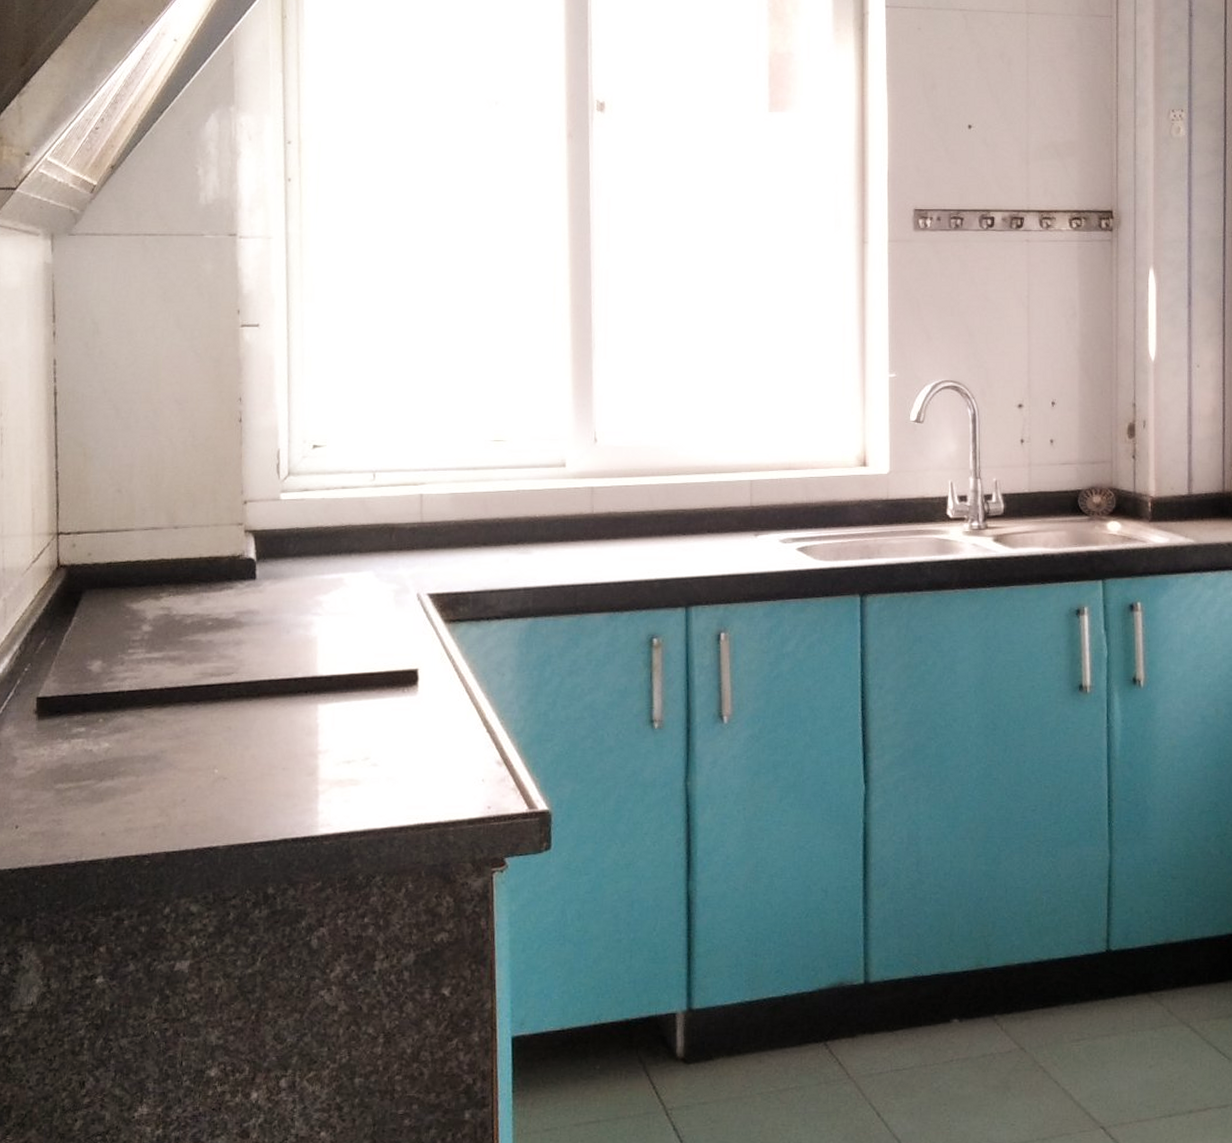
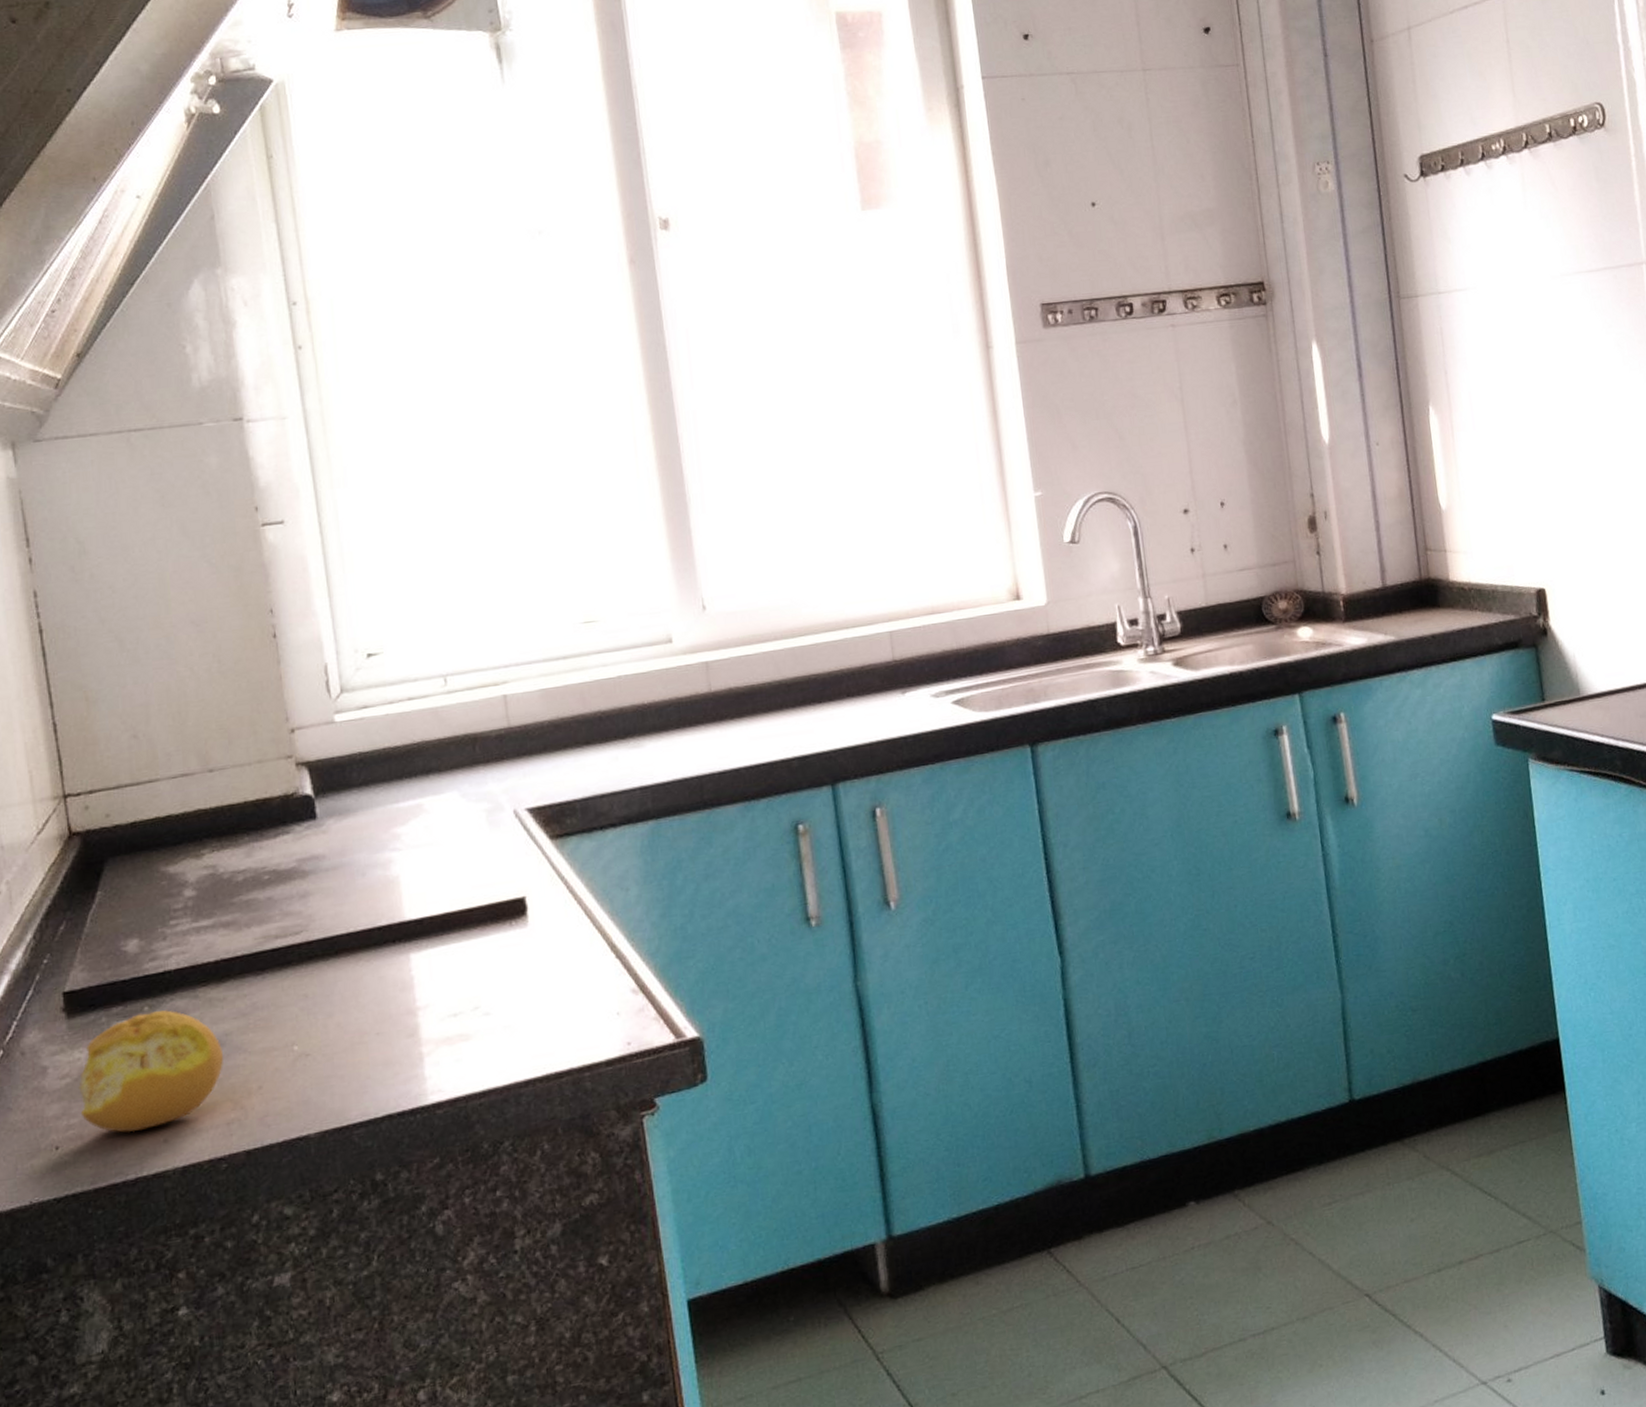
fruit: none [39,724,158,823] -> present [78,1010,224,1133]

